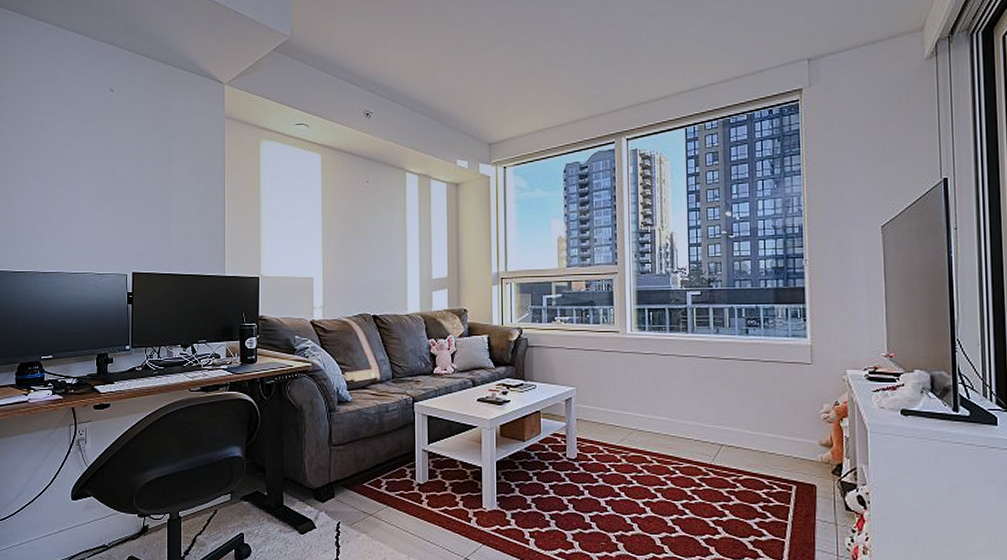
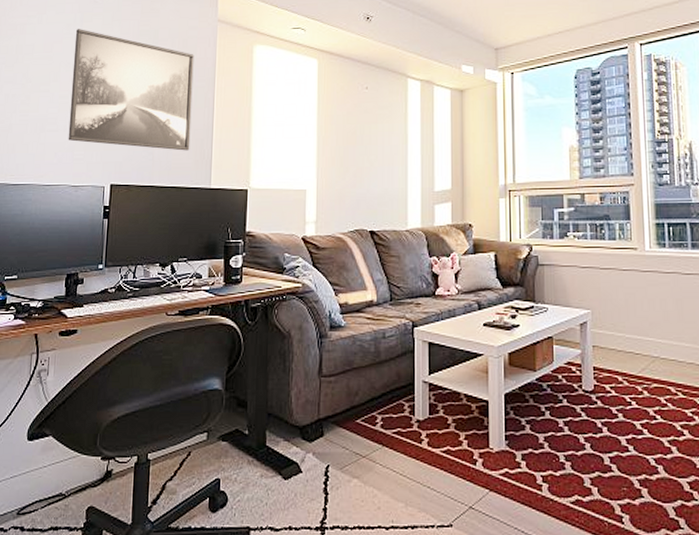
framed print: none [90,125,204,241] -> present [68,29,194,151]

